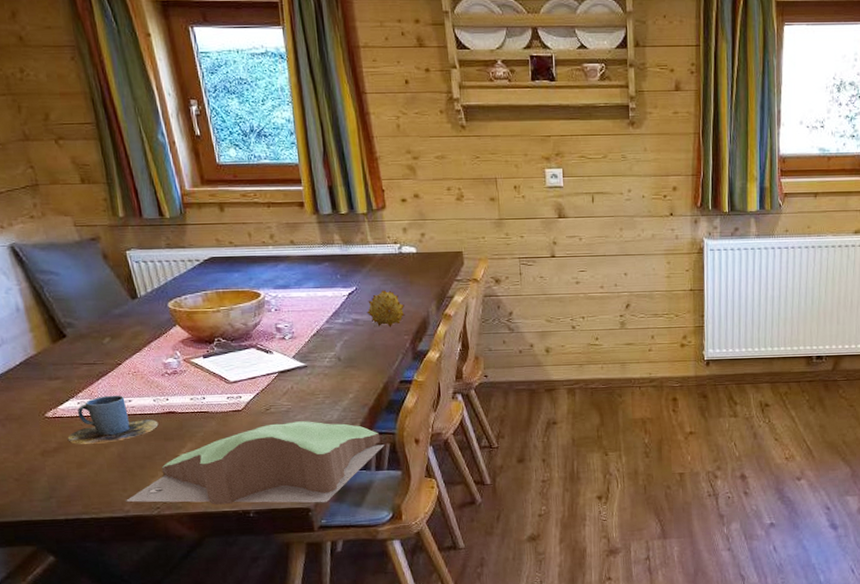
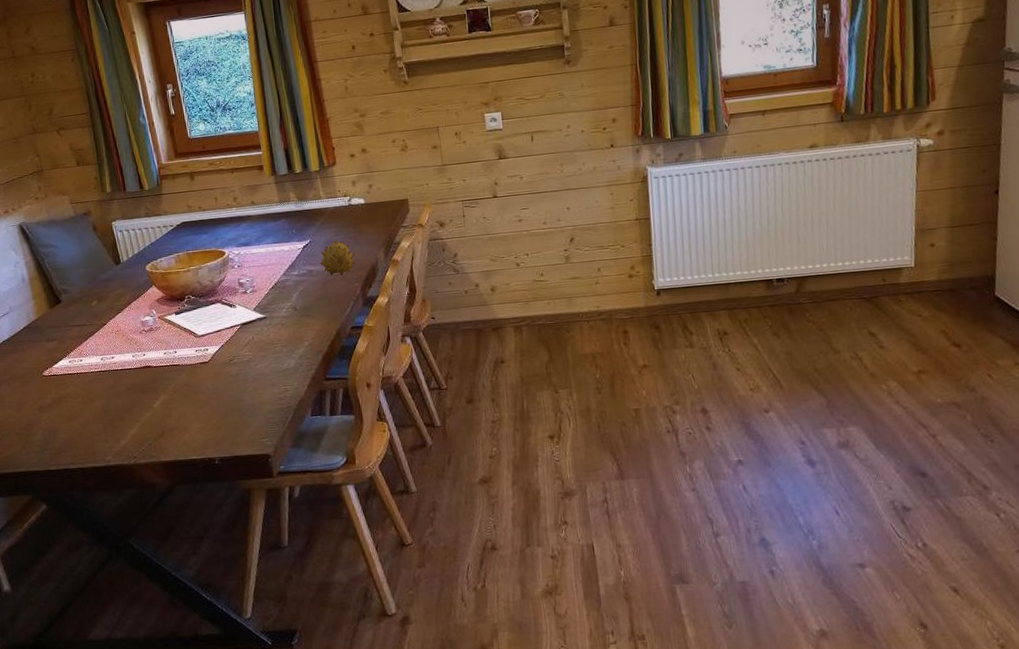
cup: present [67,395,159,444] -> none [60,352,136,400]
napkin: present [126,421,385,505] -> none [108,369,338,453]

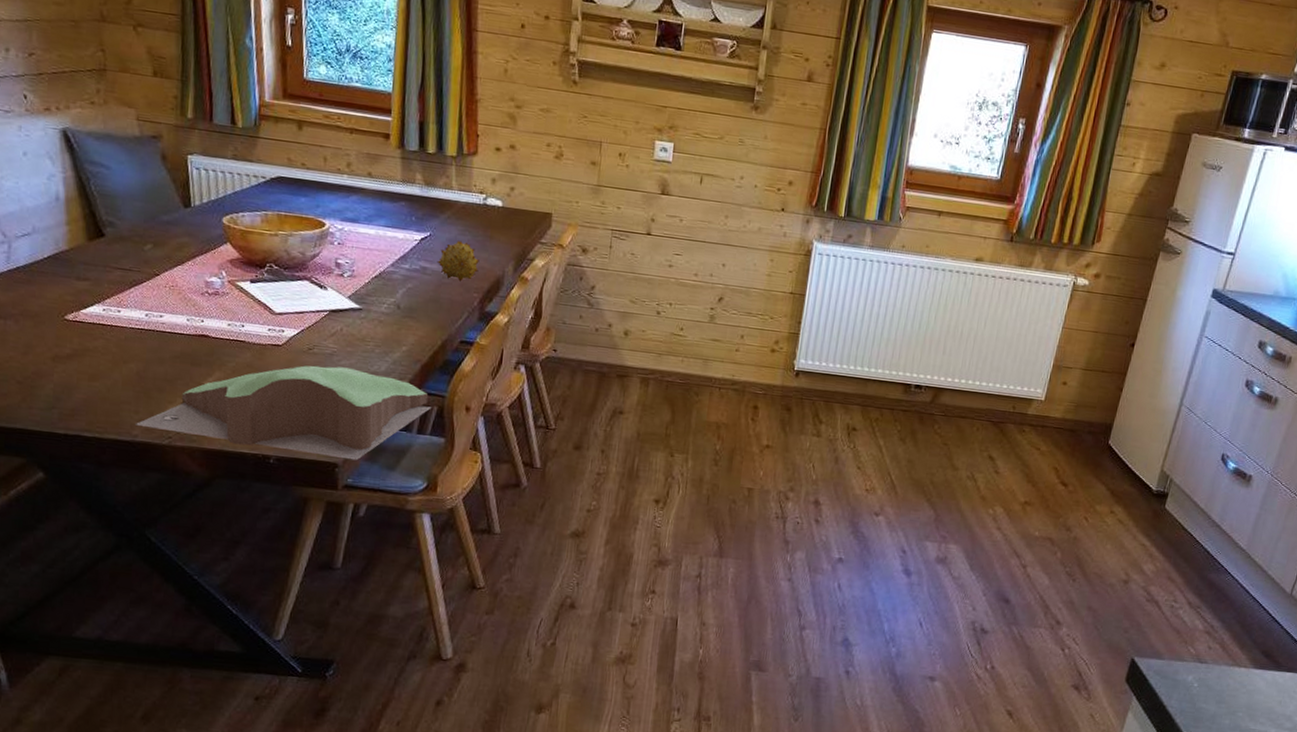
napkin: none [108,369,338,453] -> present [136,365,432,461]

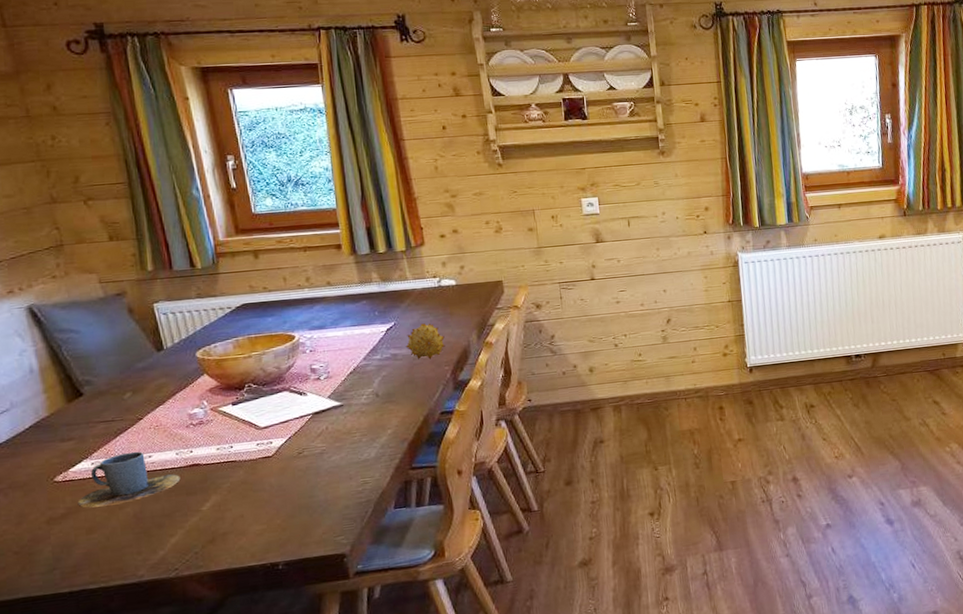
cup: none [84,306,188,358] -> present [77,451,181,508]
napkin: present [136,365,432,461] -> none [140,460,425,566]

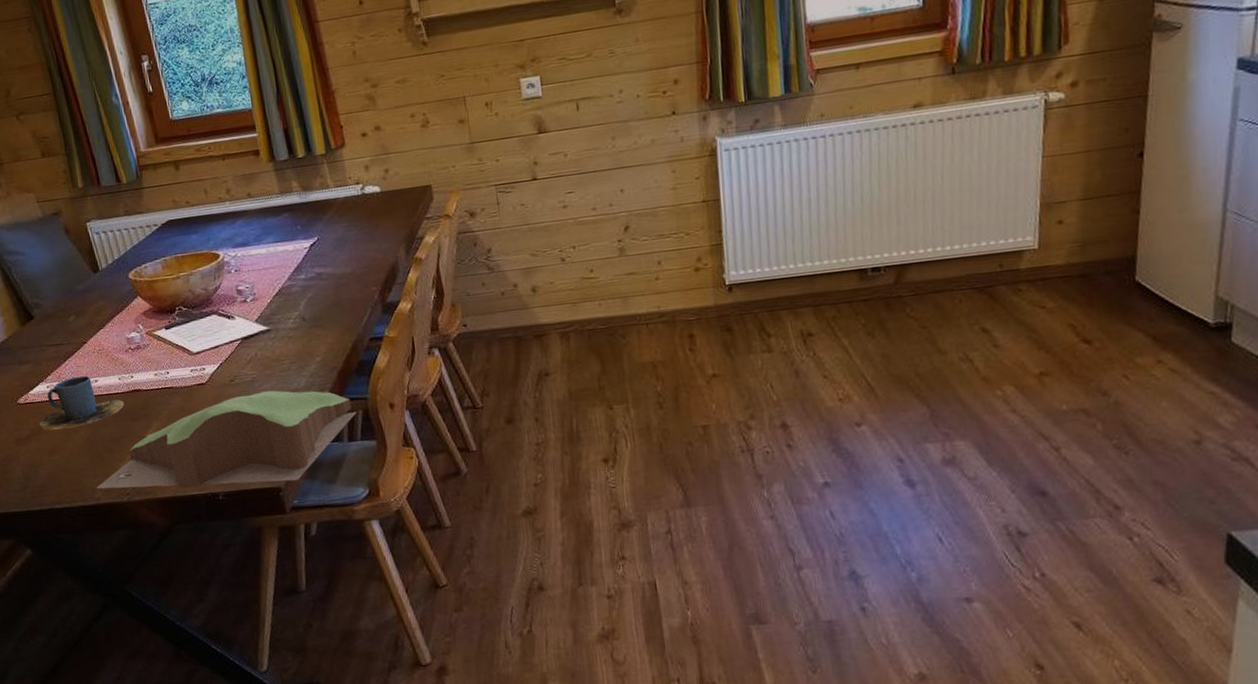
napkin: none [140,460,425,566] -> present [96,390,357,489]
fruit: present [405,323,445,359] -> none [330,237,372,279]

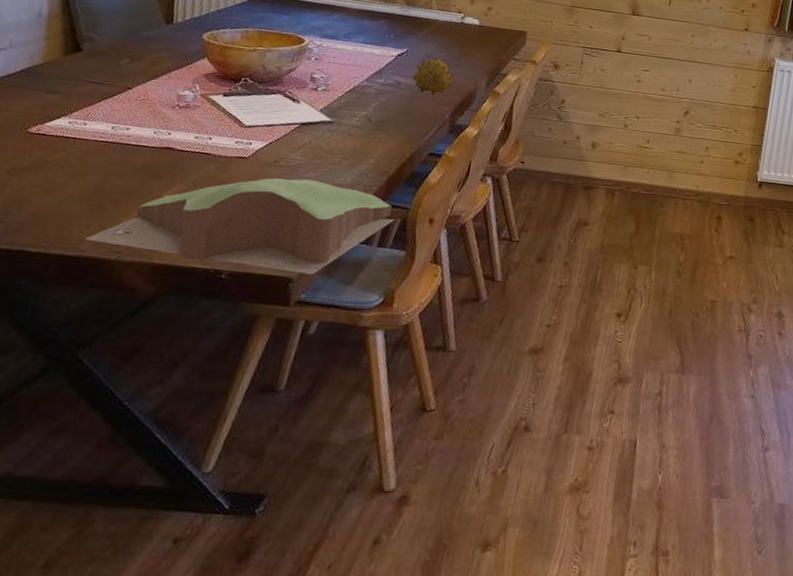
cup: present [39,375,125,430] -> none [43,119,151,171]
fruit: none [330,237,372,279] -> present [411,56,453,96]

